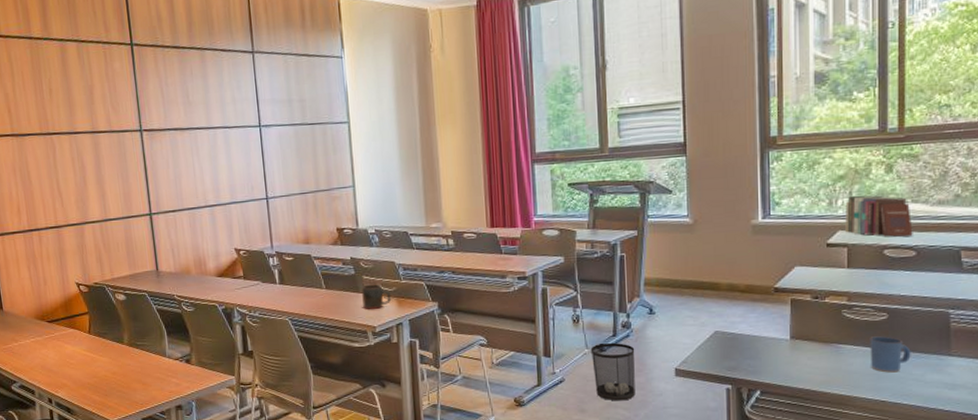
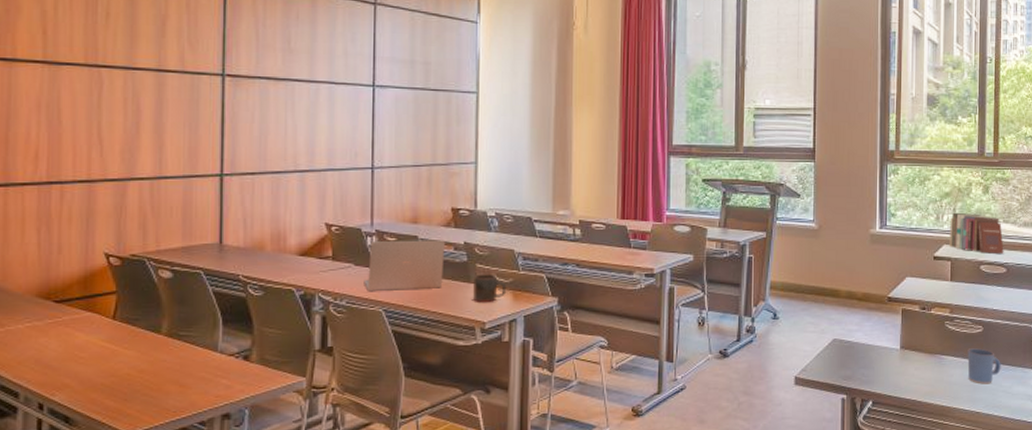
laptop: none [271,256,336,305] -> present [364,240,445,292]
waste bin: present [590,342,635,401] -> none [714,347,758,411]

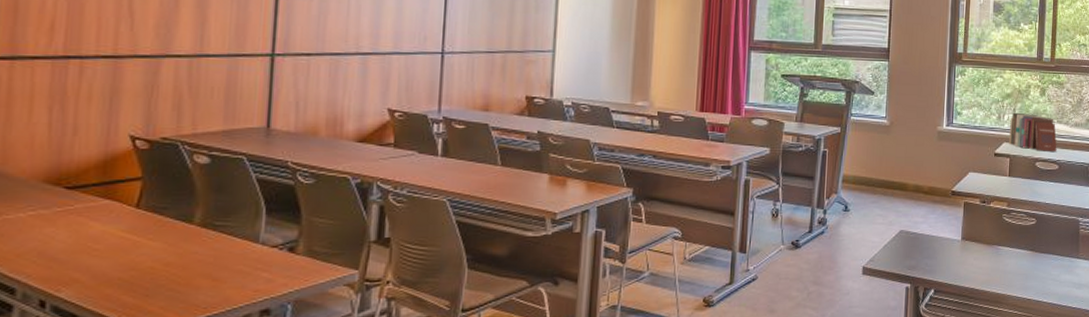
laptop: present [364,240,445,292] -> none [427,128,517,181]
mug: present [473,274,507,302] -> none [545,164,581,192]
mug: present [967,348,1001,384] -> none [1021,239,1051,273]

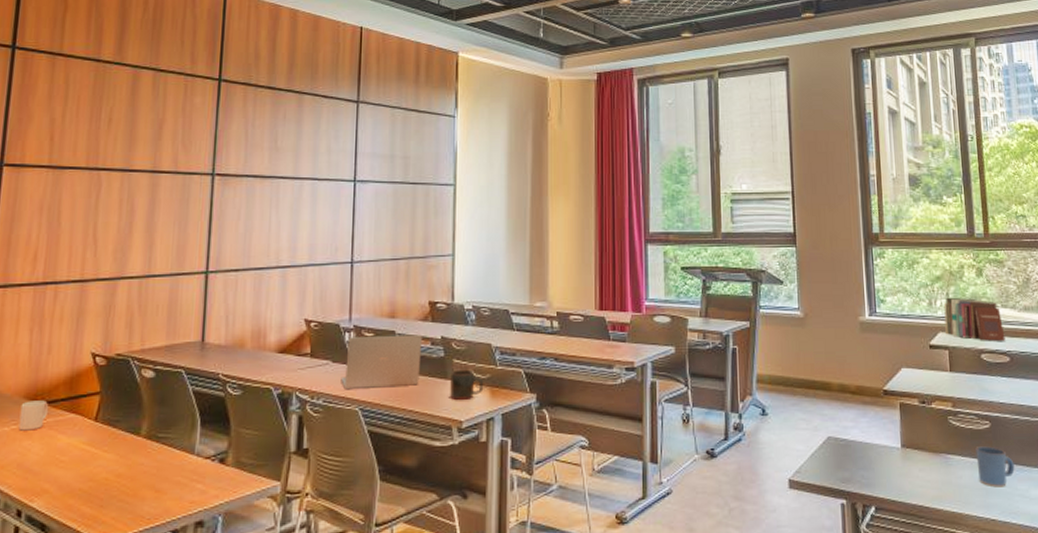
mug: none [38,185,77,217] -> present [18,400,49,431]
laptop: none [427,128,517,181] -> present [341,334,422,390]
mug: none [545,164,581,192] -> present [450,369,484,400]
mug: none [1021,239,1051,273] -> present [975,446,1015,488]

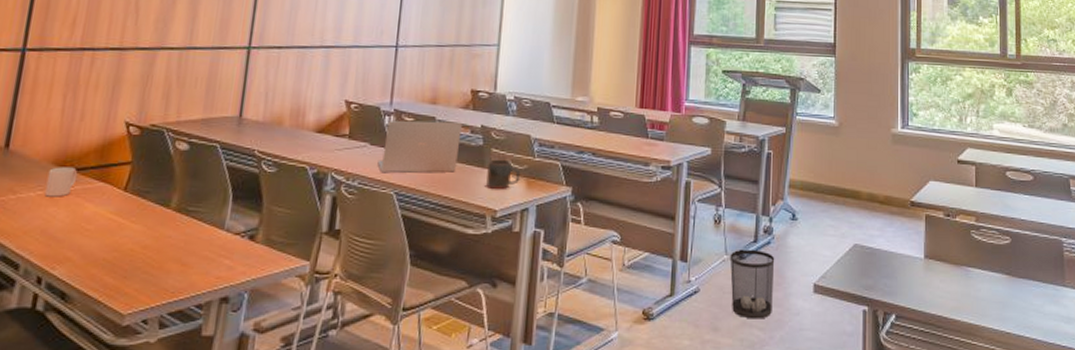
waste bin: none [701,447,748,518] -> present [729,249,775,319]
books: present [943,297,1006,342] -> none [973,114,1030,161]
mug: present [975,446,1015,488] -> none [995,261,1031,302]

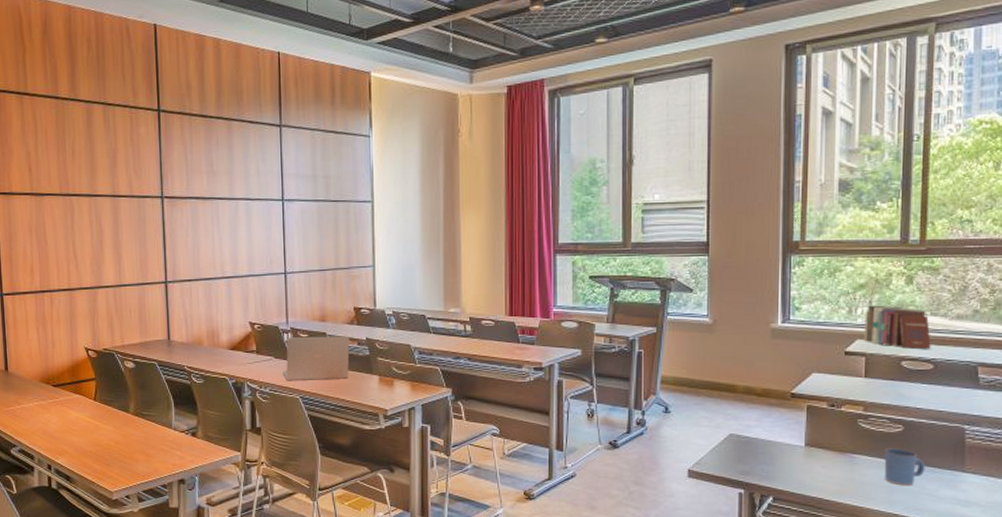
mug: present [45,167,78,197] -> none [39,384,60,406]
mug: present [486,159,521,189] -> none [376,366,405,392]
waste bin: present [729,249,775,319] -> none [604,439,649,500]
books: none [973,114,1030,161] -> present [864,305,931,350]
mug: none [995,261,1031,302] -> present [884,448,925,486]

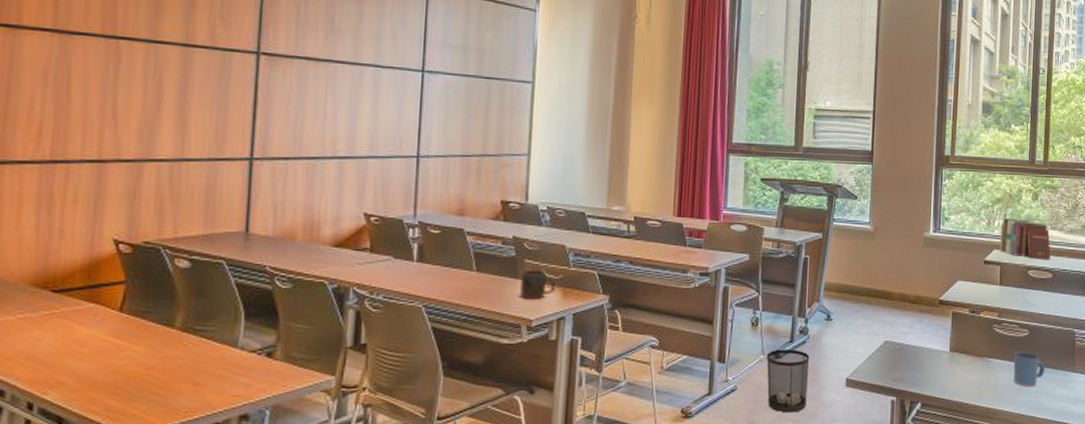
laptop: present [283,336,350,381] -> none [403,233,493,287]
mug: none [376,366,405,392] -> present [520,269,556,299]
waste bin: none [604,439,649,500] -> present [766,348,810,413]

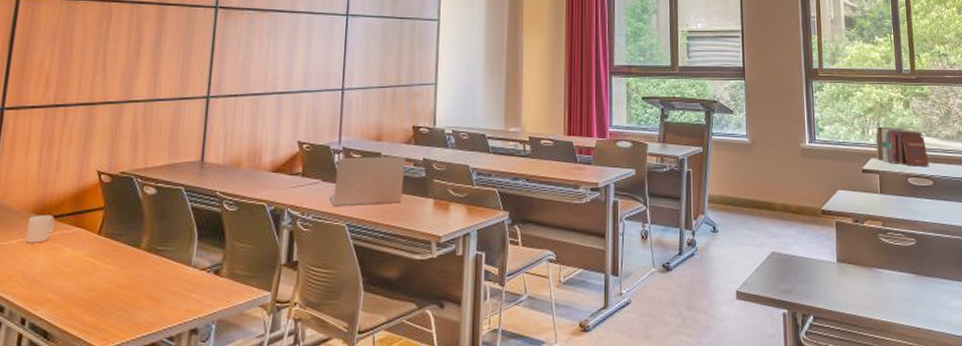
mug: none [26,288,63,320] -> present [25,215,56,243]
laptop: none [403,233,493,287] -> present [329,156,406,207]
mug: present [520,269,556,299] -> none [430,189,462,217]
waste bin: present [766,348,810,413] -> none [657,261,699,327]
mug: present [1013,351,1045,387] -> none [903,261,937,299]

